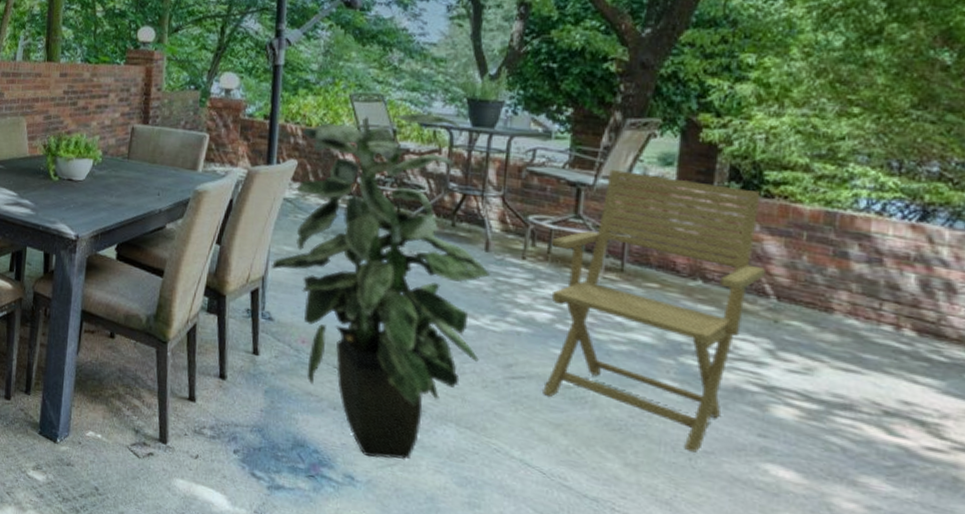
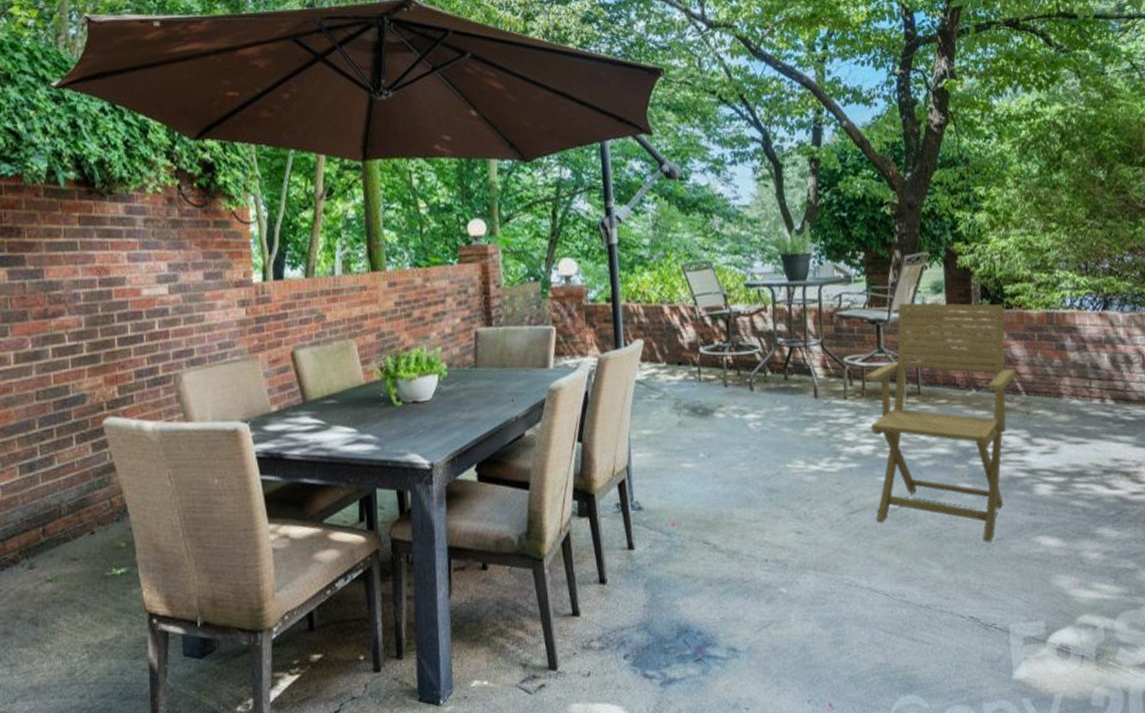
indoor plant: present [270,112,491,460] -> none [633,274,824,625]

